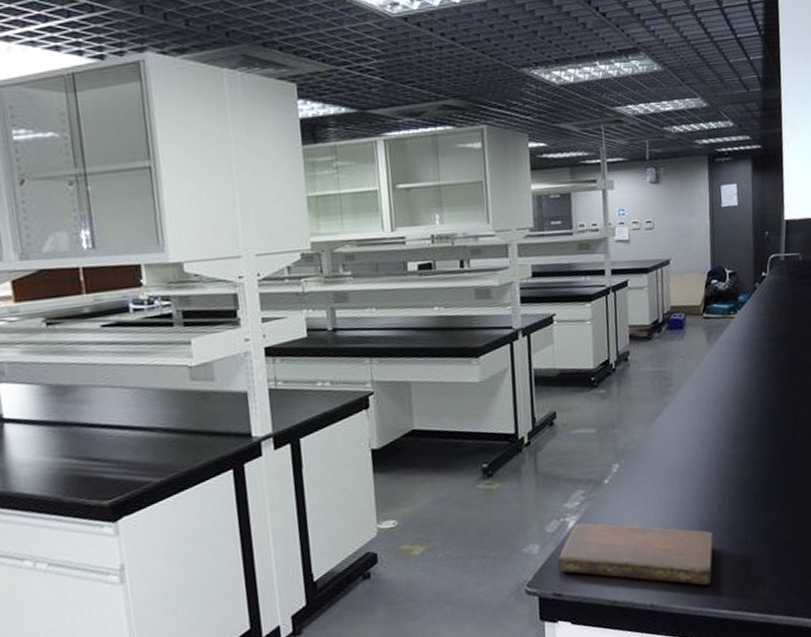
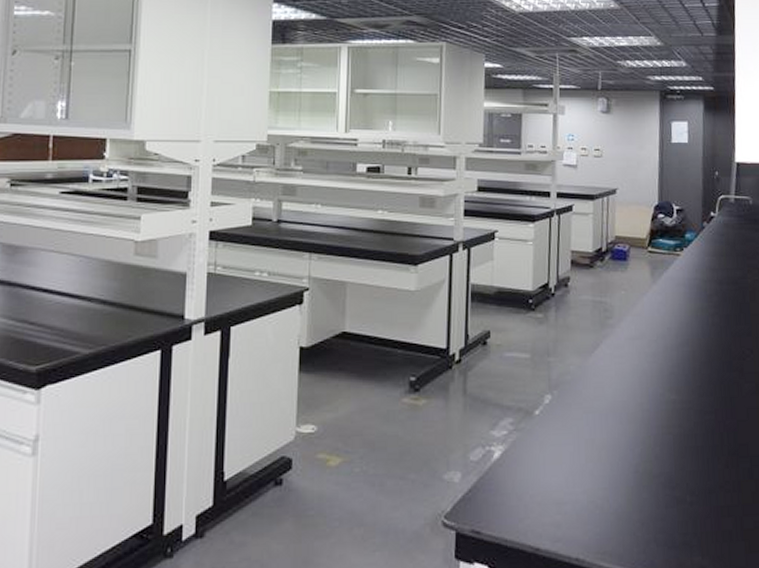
notebook: present [557,523,713,586] -> none [478,455,648,545]

